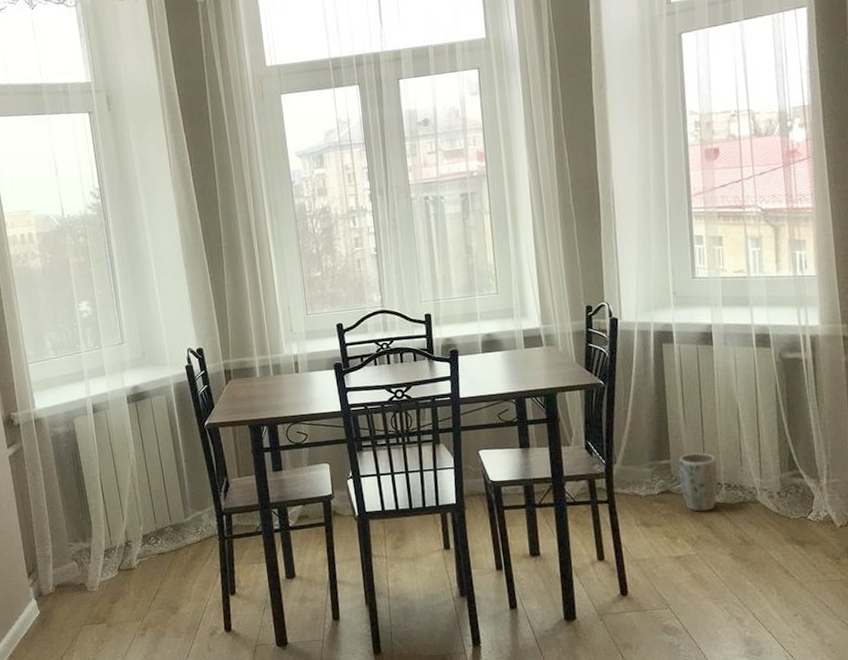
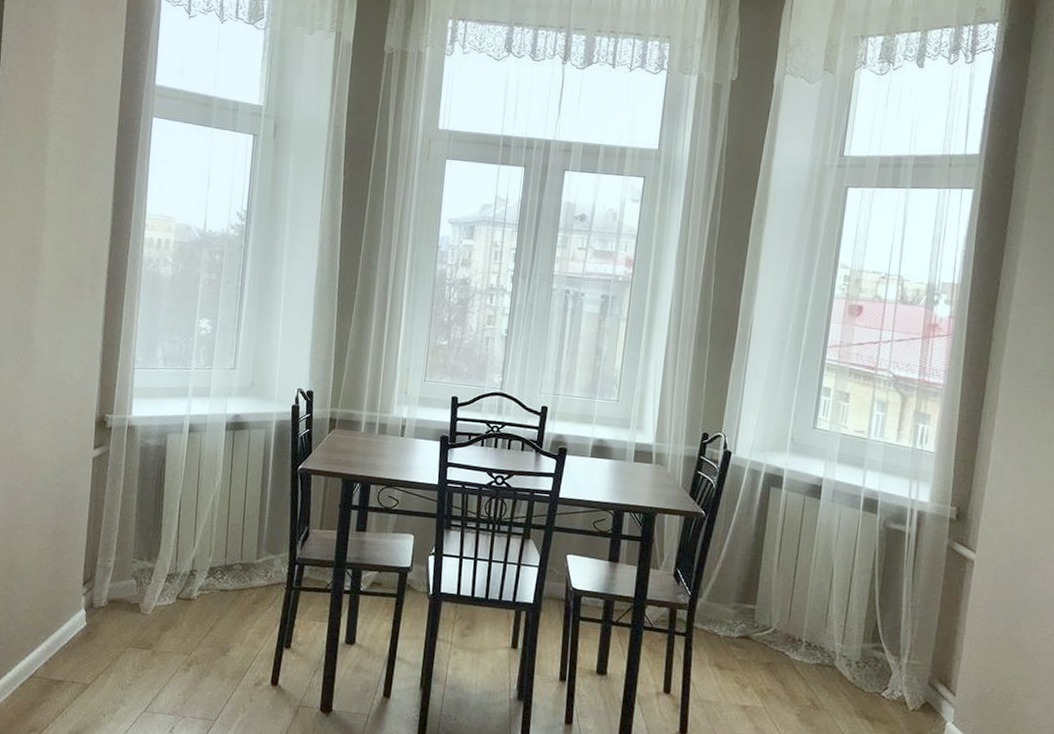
plant pot: present [678,453,718,512] -> none [761,603,802,666]

